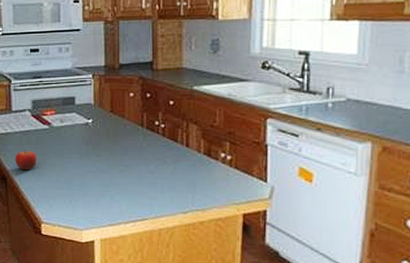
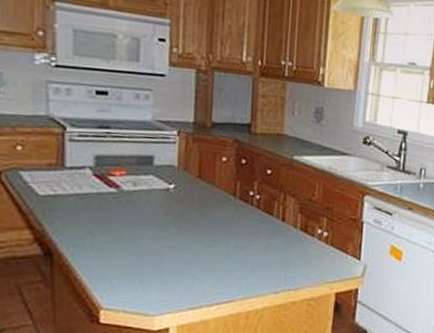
fruit: present [15,149,37,171] -> none [66,217,98,244]

